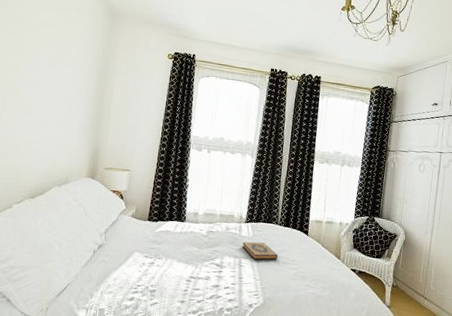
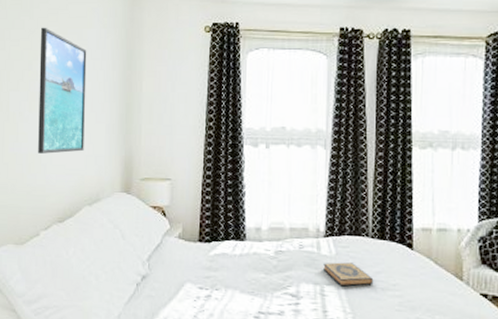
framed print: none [17,36,68,142] -> present [38,27,87,154]

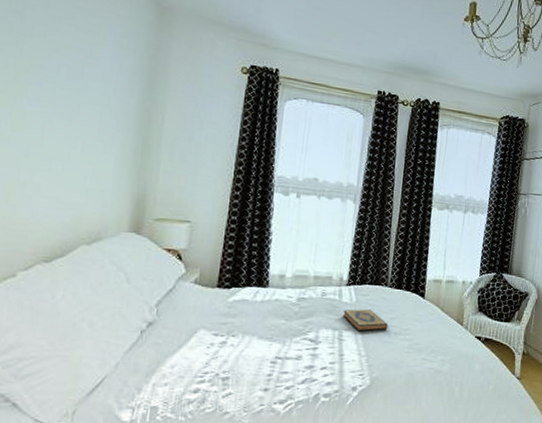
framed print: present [38,27,87,154] -> none [21,34,97,184]

